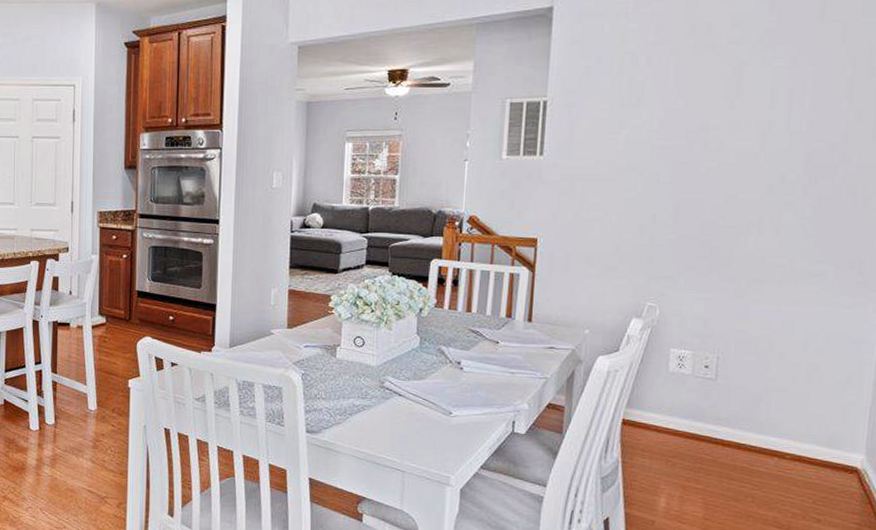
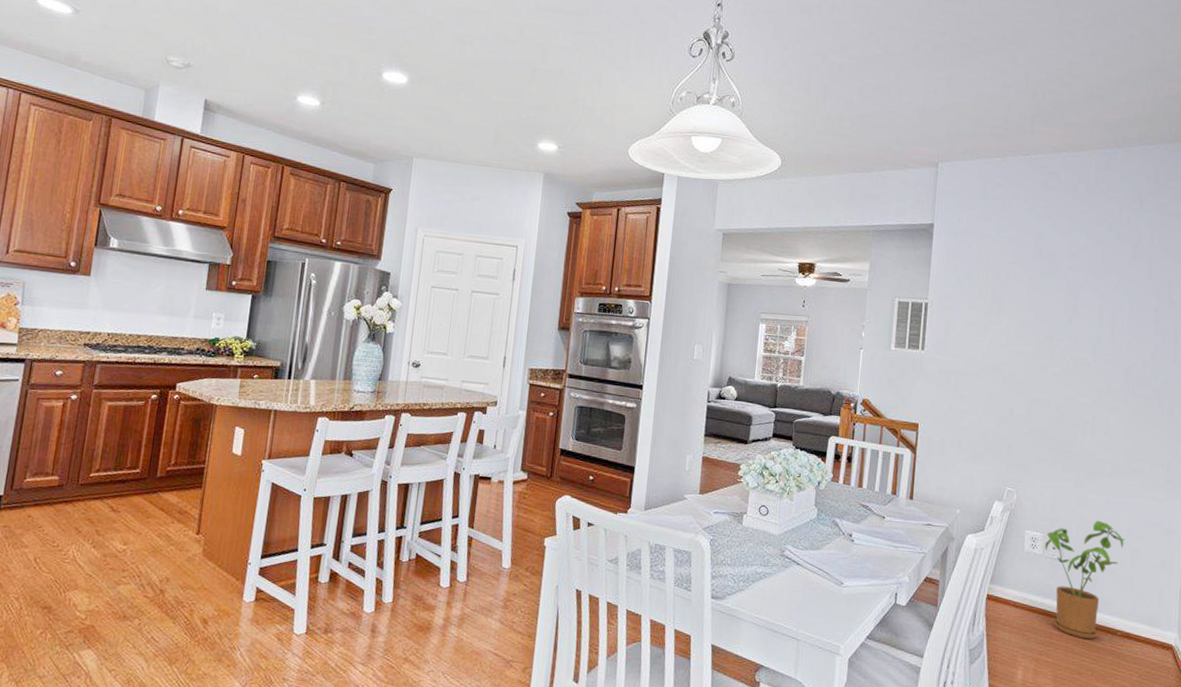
house plant: none [695,333,800,464] -> present [1045,520,1125,640]

